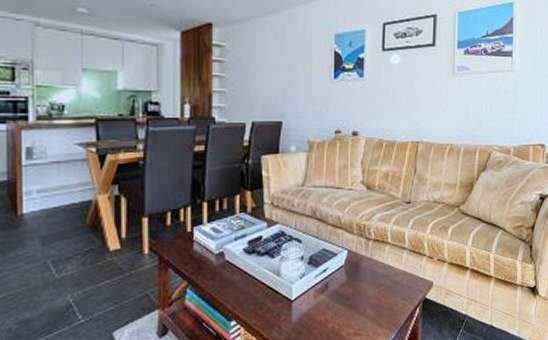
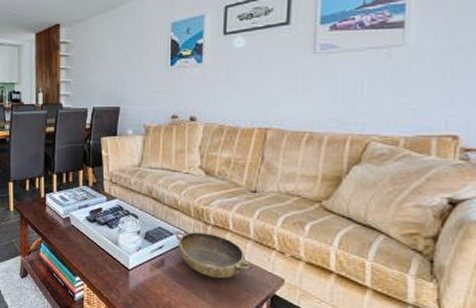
bowl: none [339,248,408,293] -> present [175,230,252,279]

